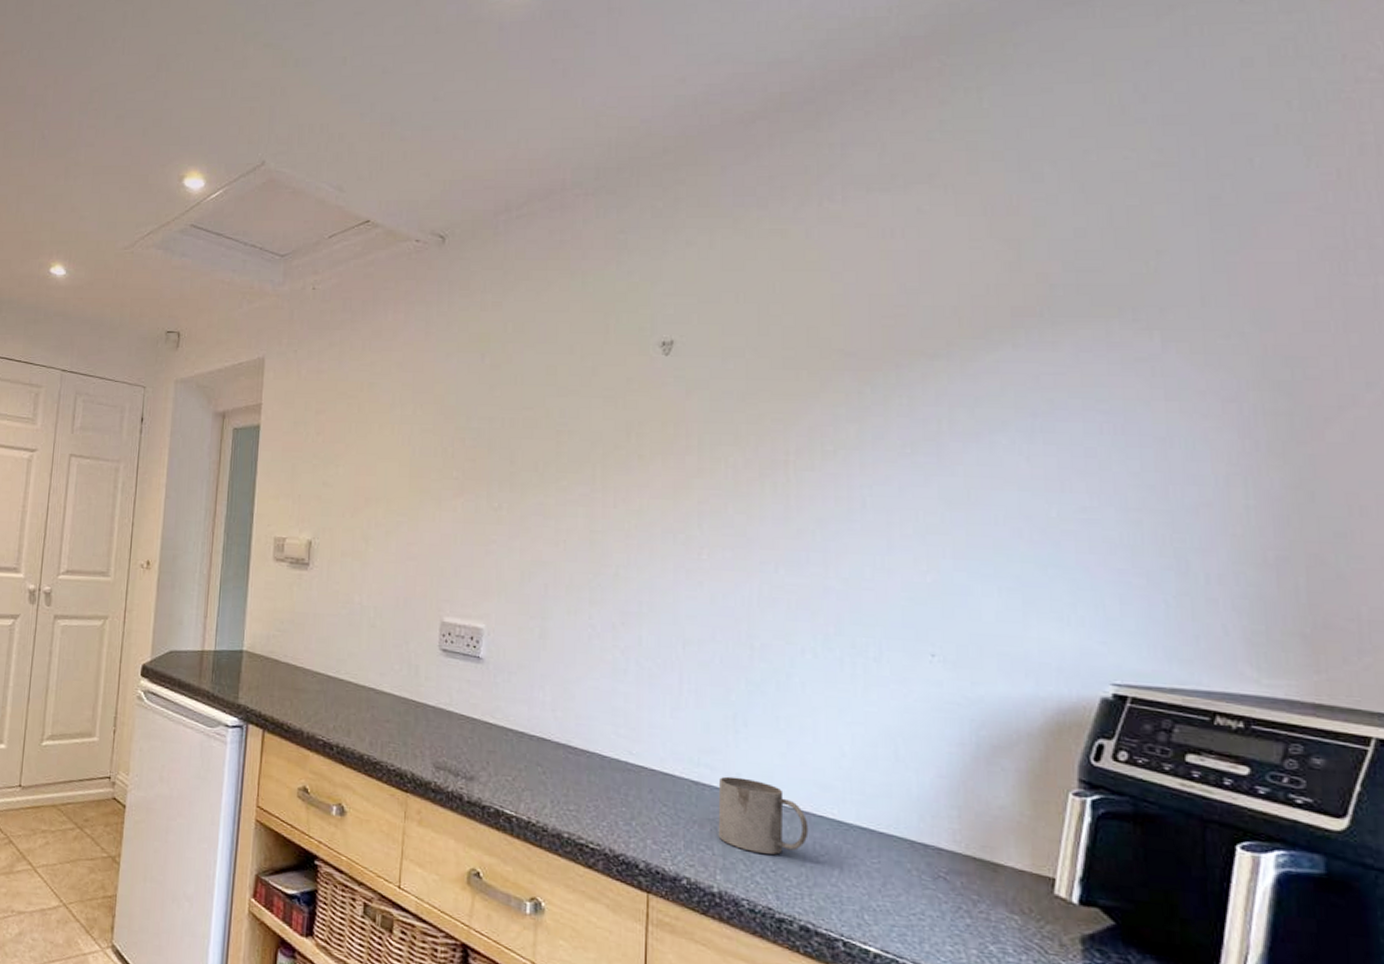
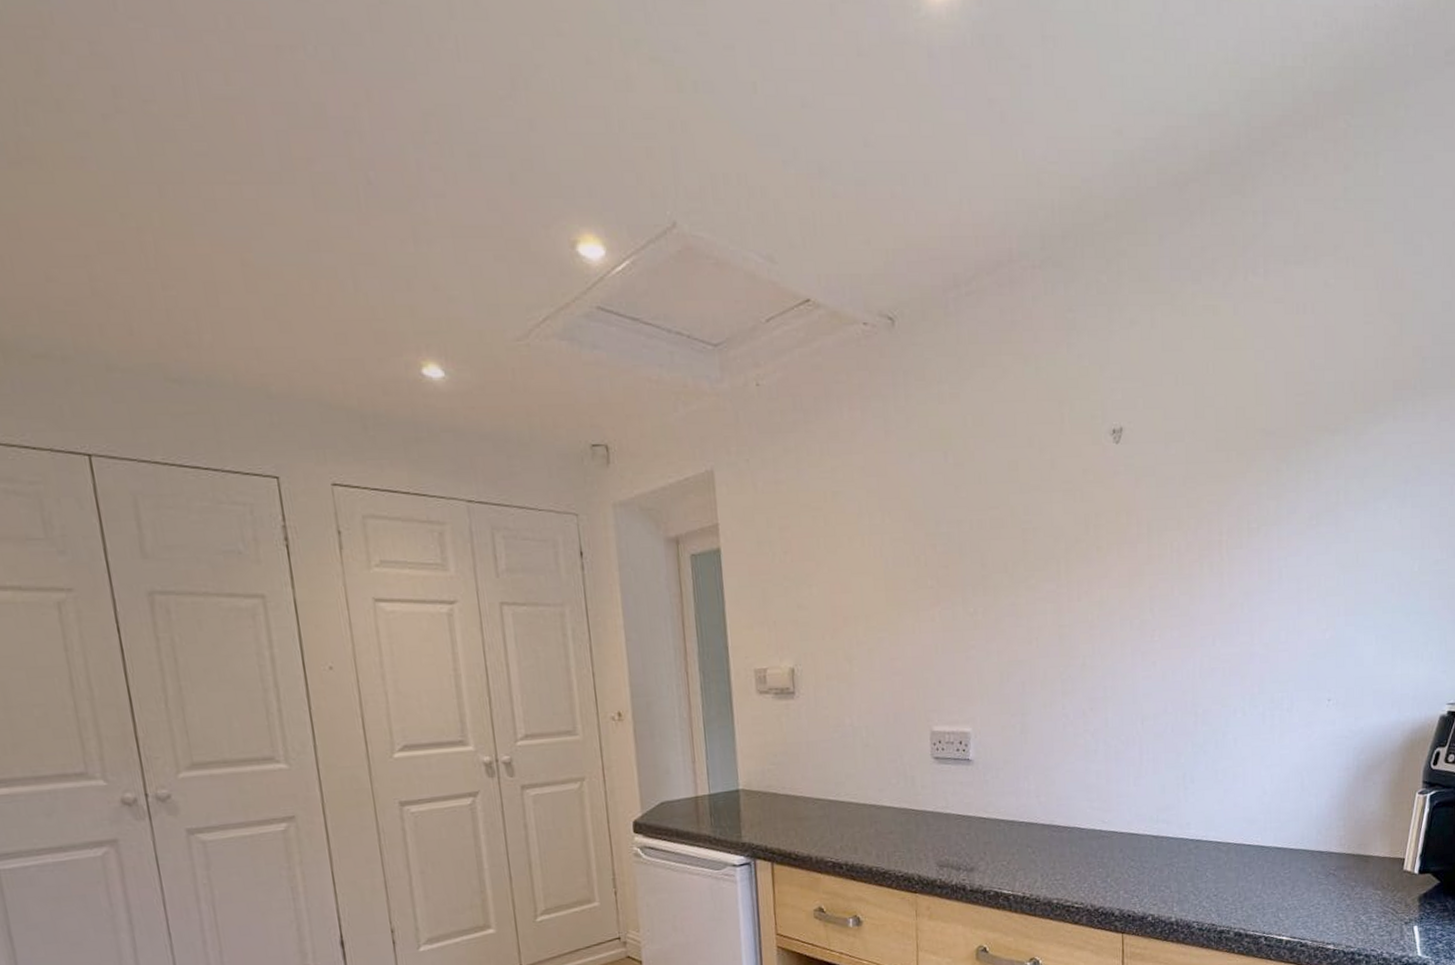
mug: present [718,776,809,855] -> none [1173,825,1240,884]

